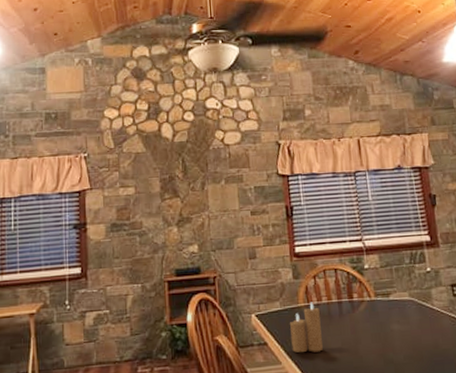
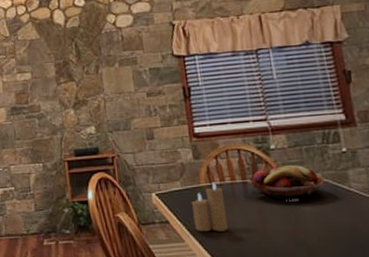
fruit basket: none [342,284,414,318] -> present [247,165,328,199]

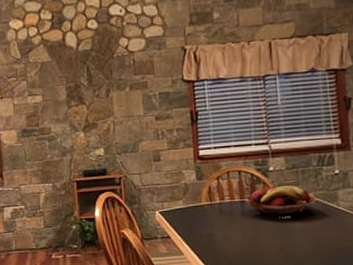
candle: present [192,182,228,232] -> none [193,201,224,246]

